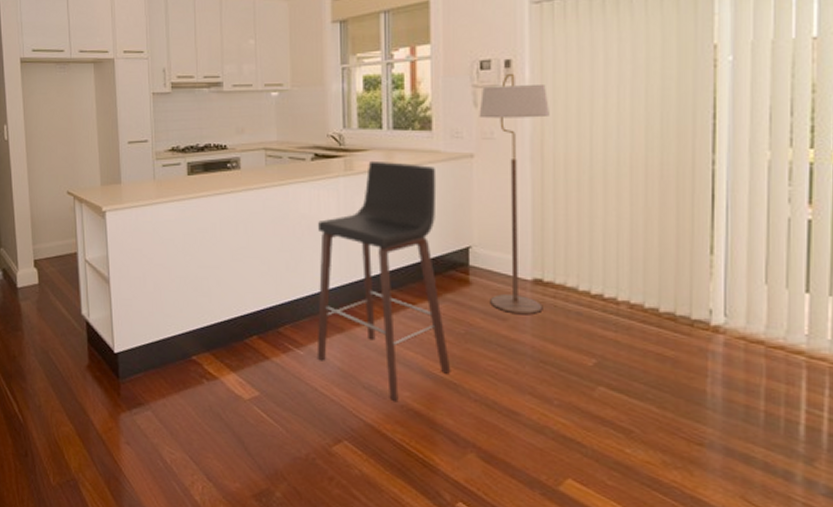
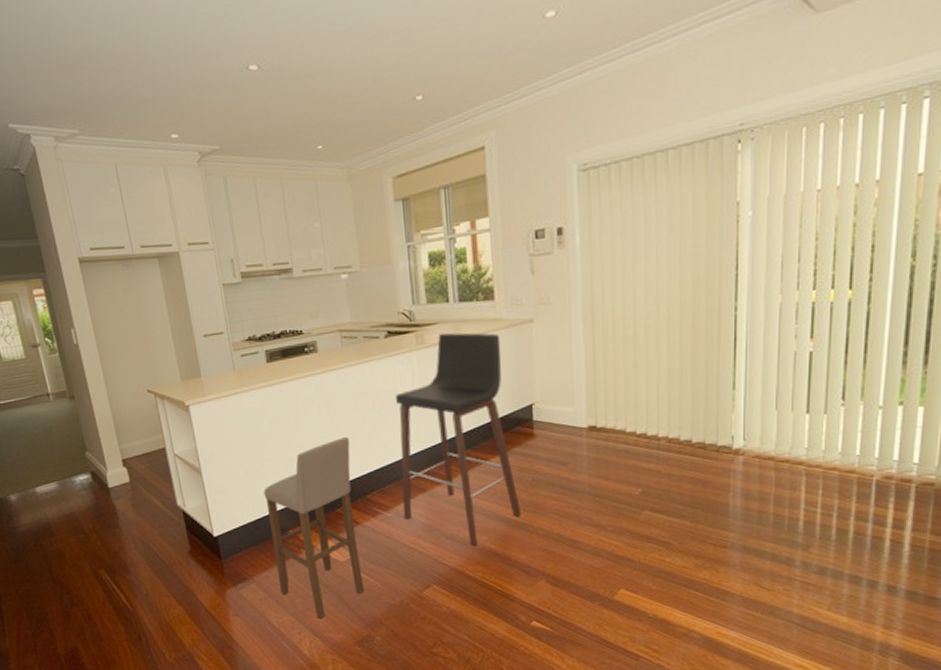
bar stool: none [170,261,266,461] -> present [263,436,364,619]
floor lamp: present [479,74,549,315] -> none [536,241,598,459]

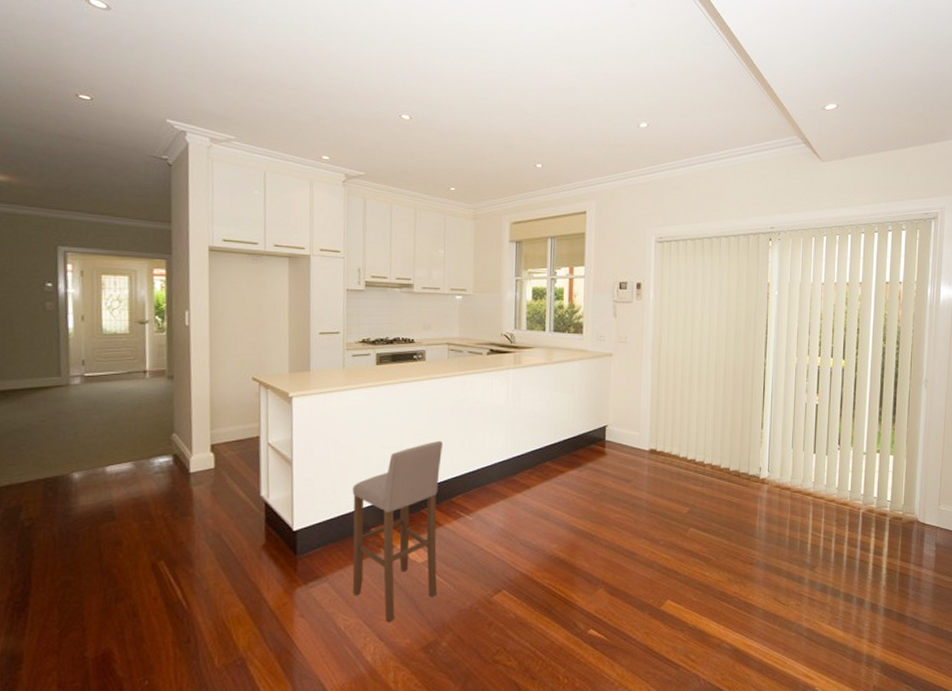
bar stool: present [395,332,522,547] -> none [483,356,589,554]

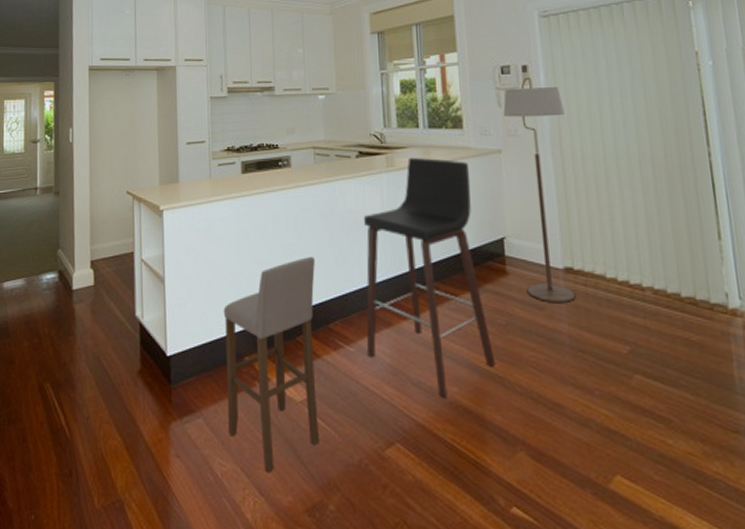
bar stool: none [483,356,589,554] -> present [363,157,496,399]
floor lamp: none [617,294,666,477] -> present [503,78,576,304]

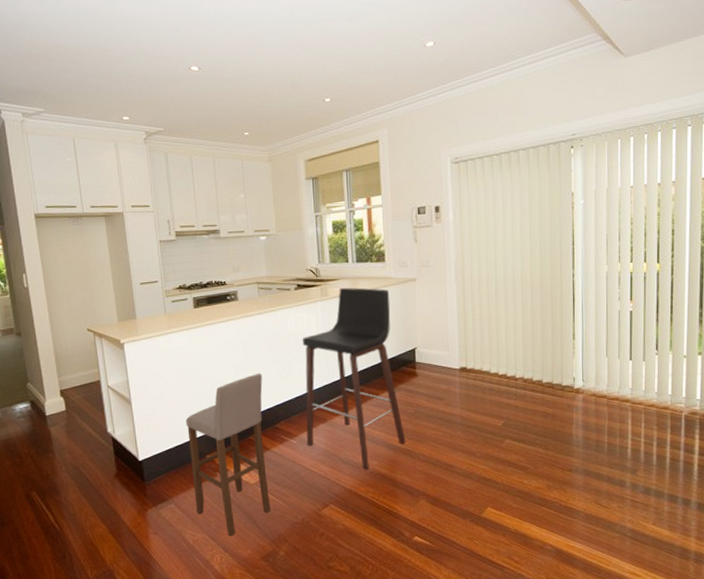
floor lamp: present [503,78,576,304] -> none [418,217,468,395]

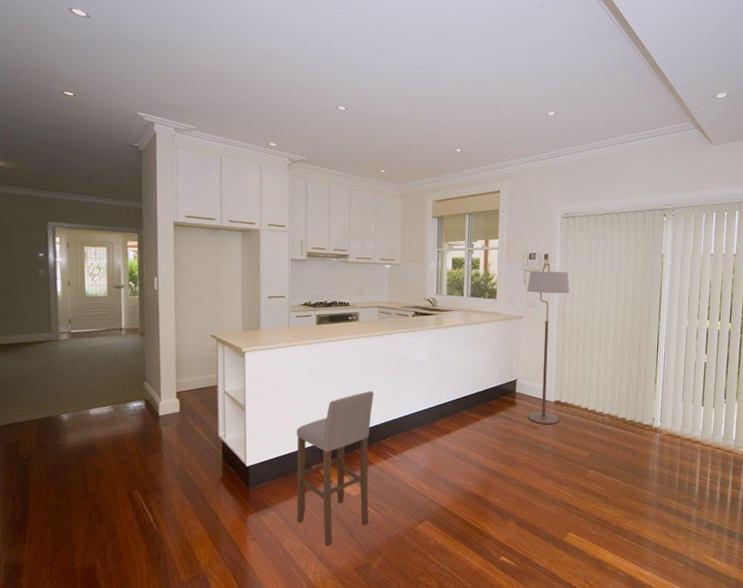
bar stool: present [302,287,406,470] -> none [409,318,501,490]
floor lamp: none [418,217,468,395] -> present [527,264,570,425]

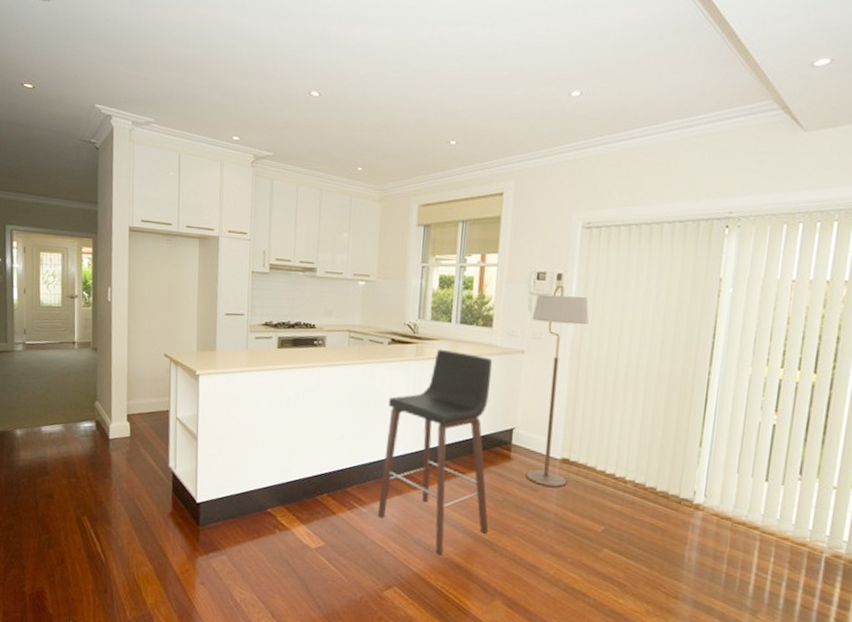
bar stool: present [296,390,374,546] -> none [249,428,340,601]
bar stool: none [409,318,501,490] -> present [377,348,493,556]

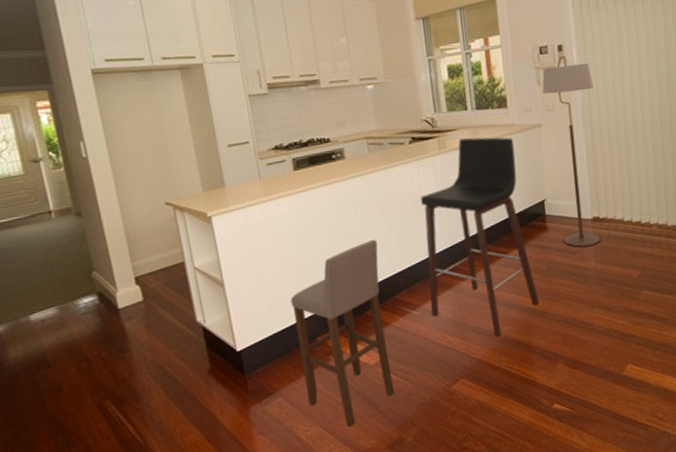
bar stool: none [249,428,340,601] -> present [290,239,394,427]

